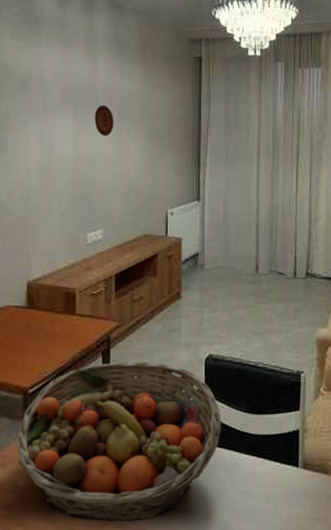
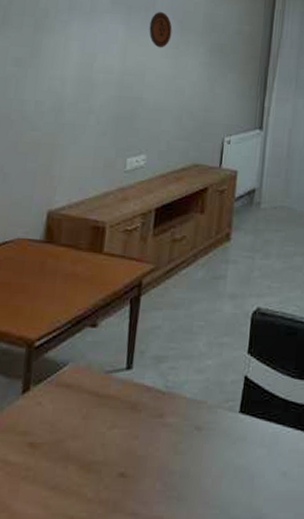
fruit basket: present [16,361,222,521] -> none [11,311,265,507]

